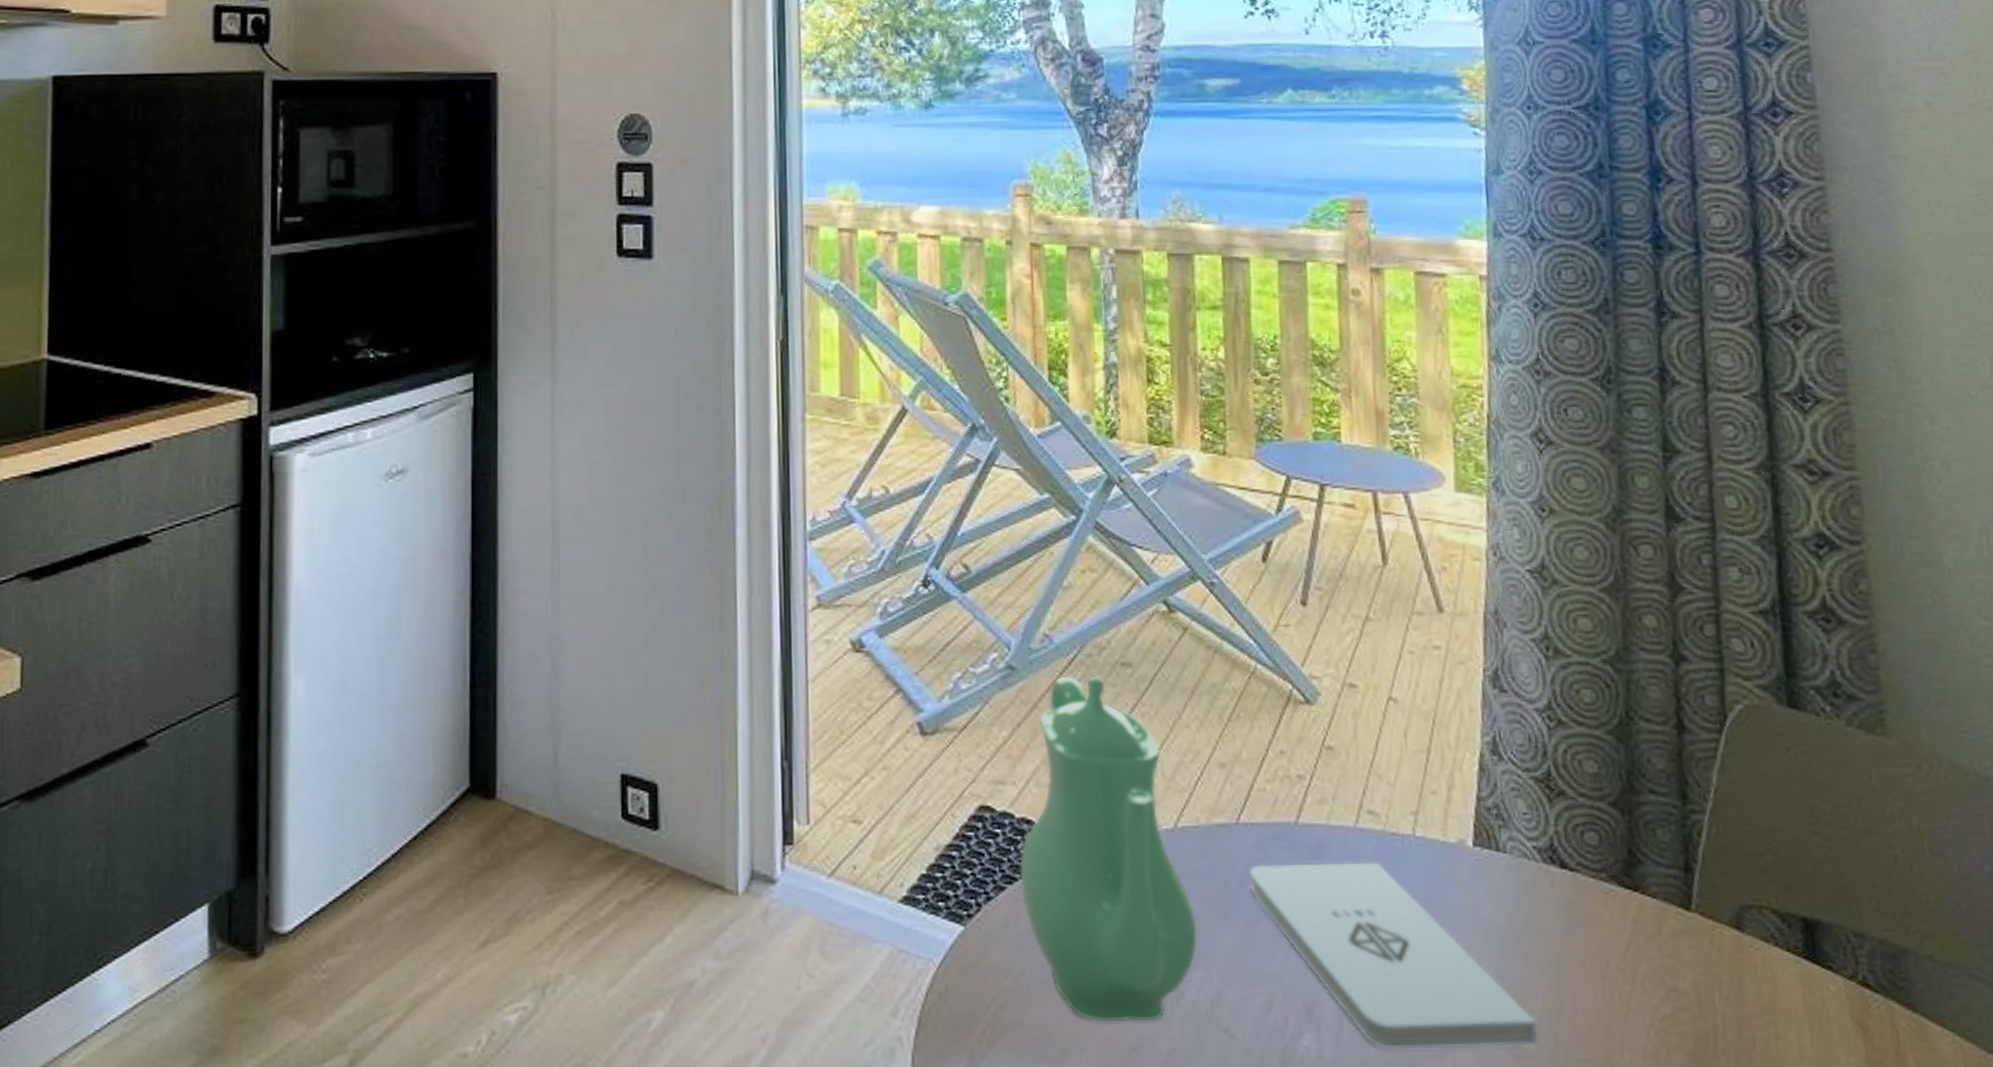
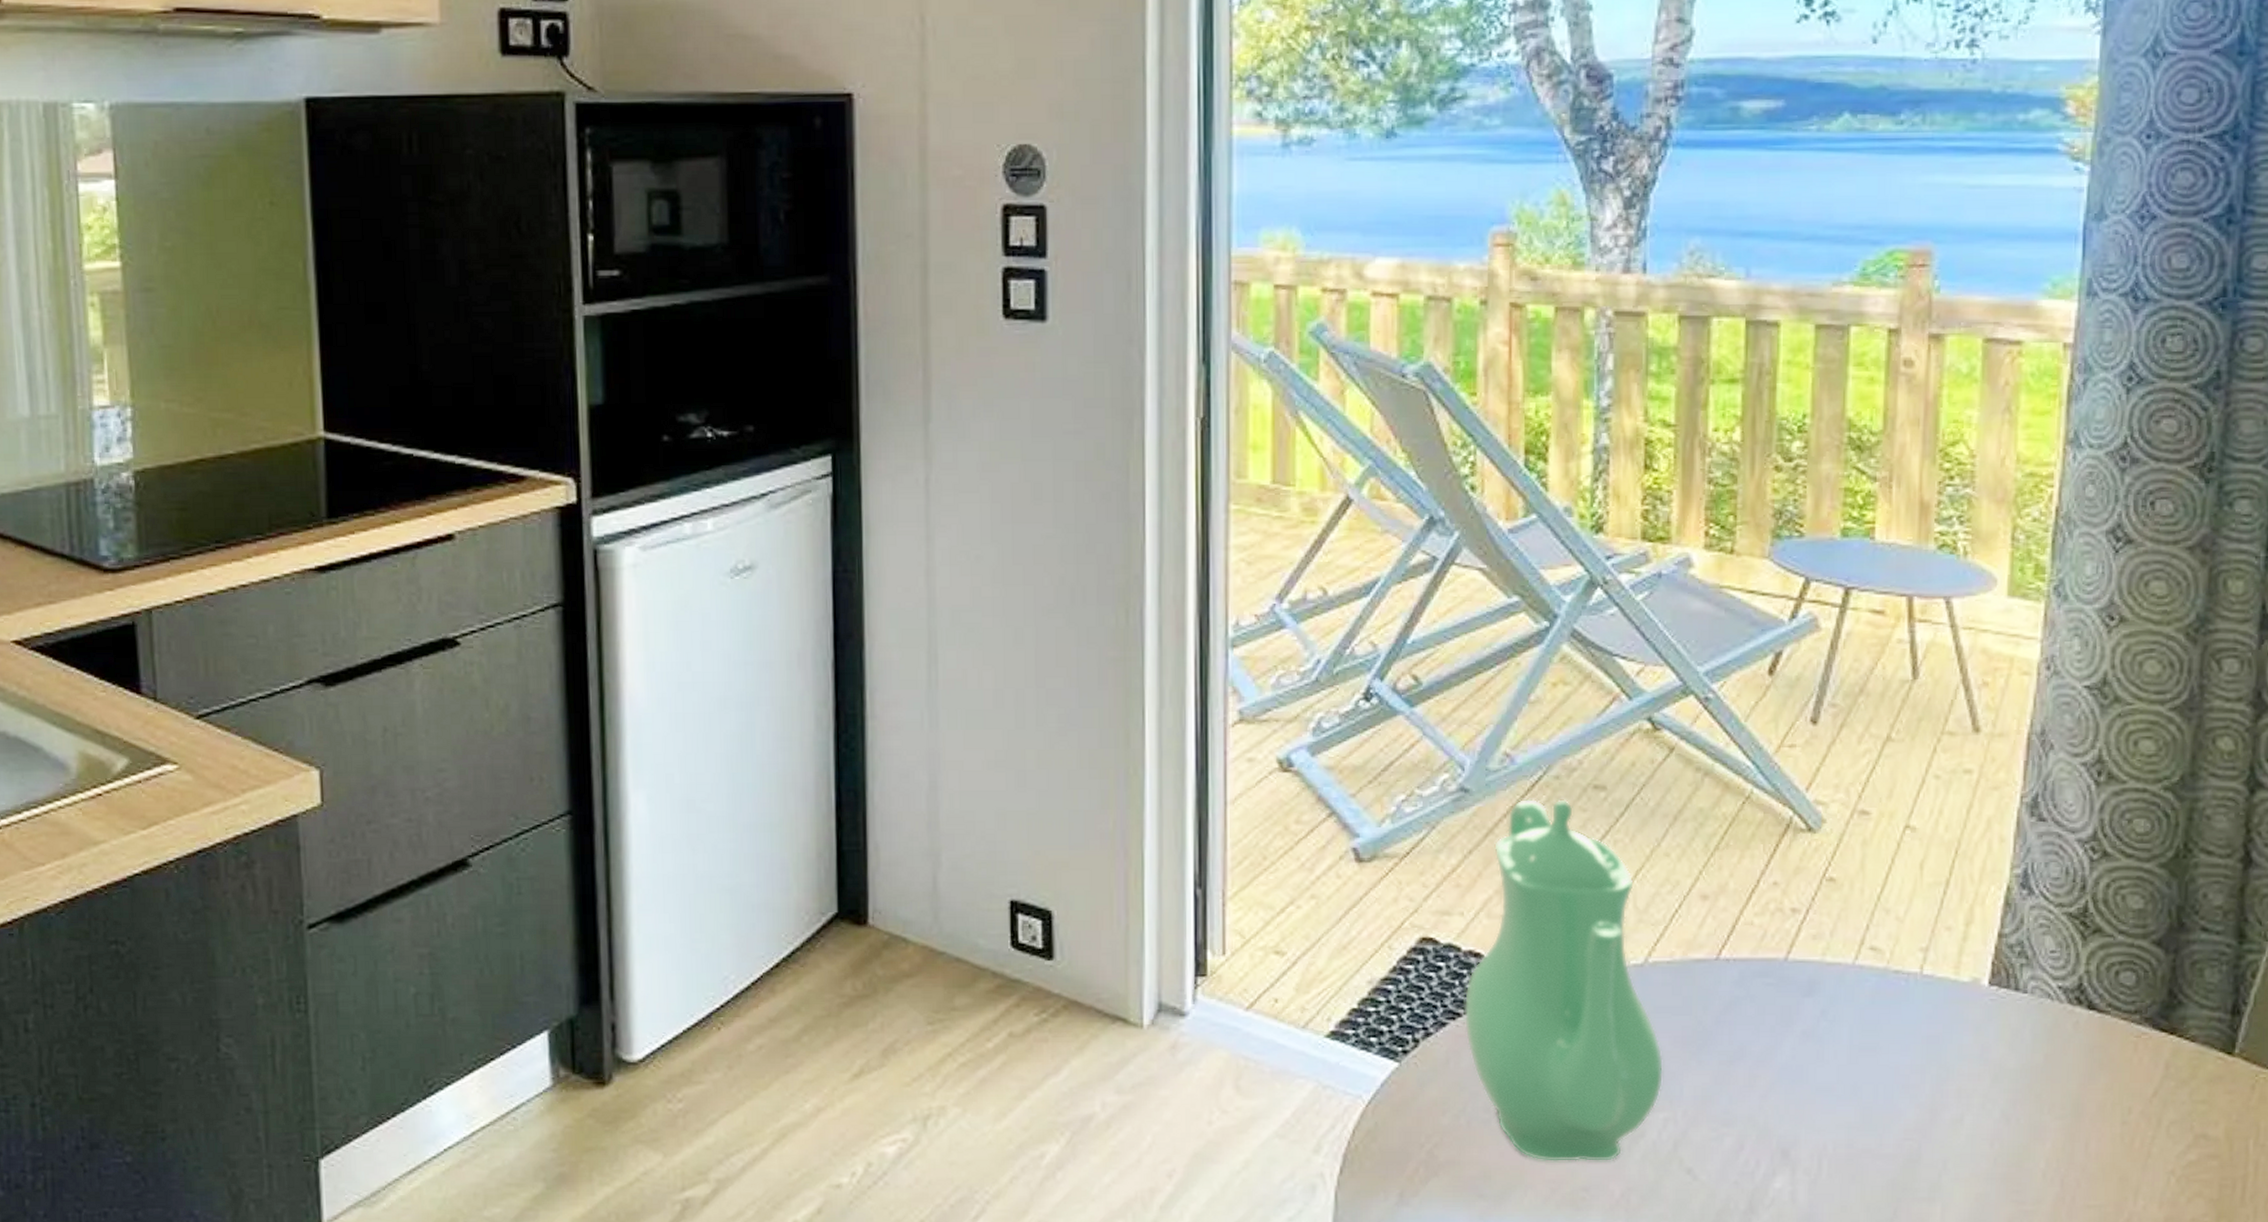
notepad: present [1248,861,1539,1051] -> none [1726,1000,2043,1194]

